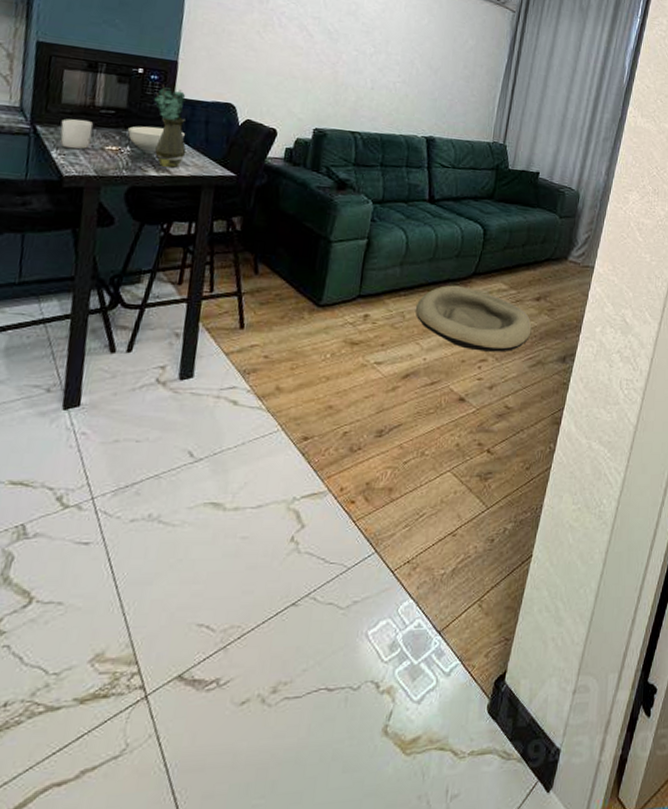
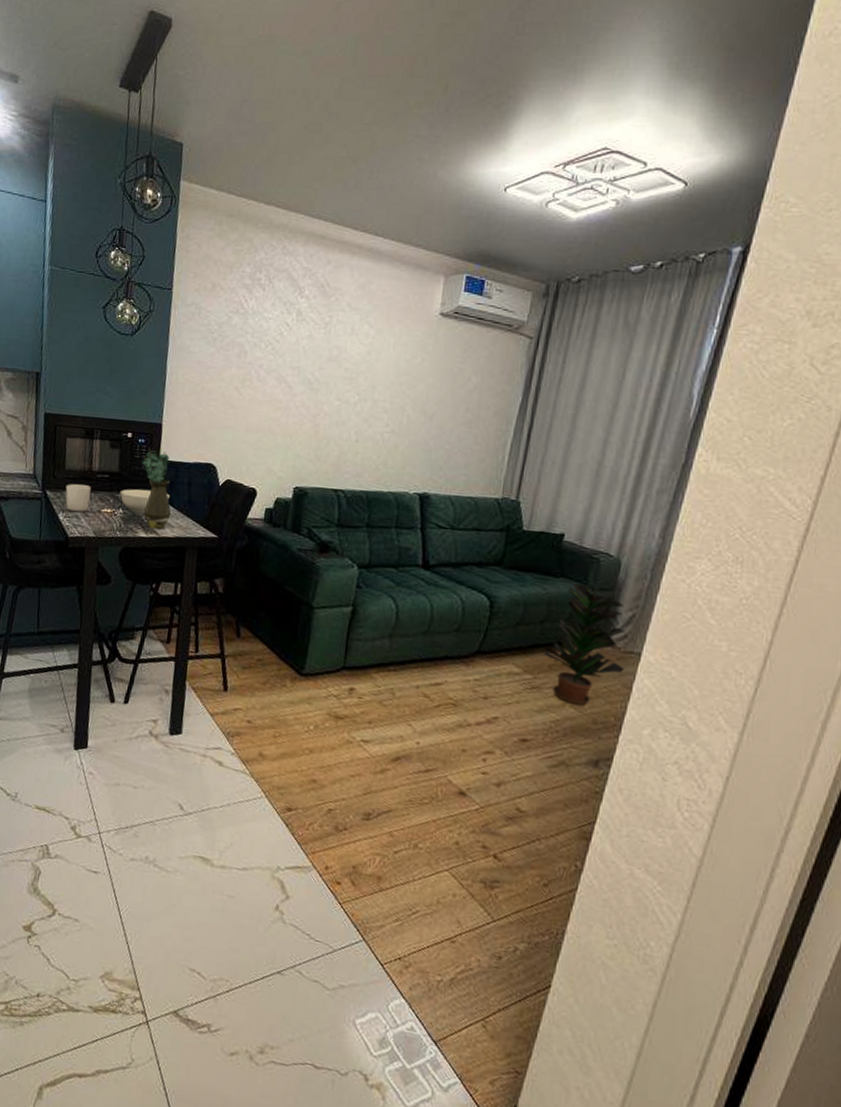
dog bed: present [415,285,532,352] -> none [406,663,553,746]
potted plant: none [524,212,584,313] -> present [542,583,626,706]

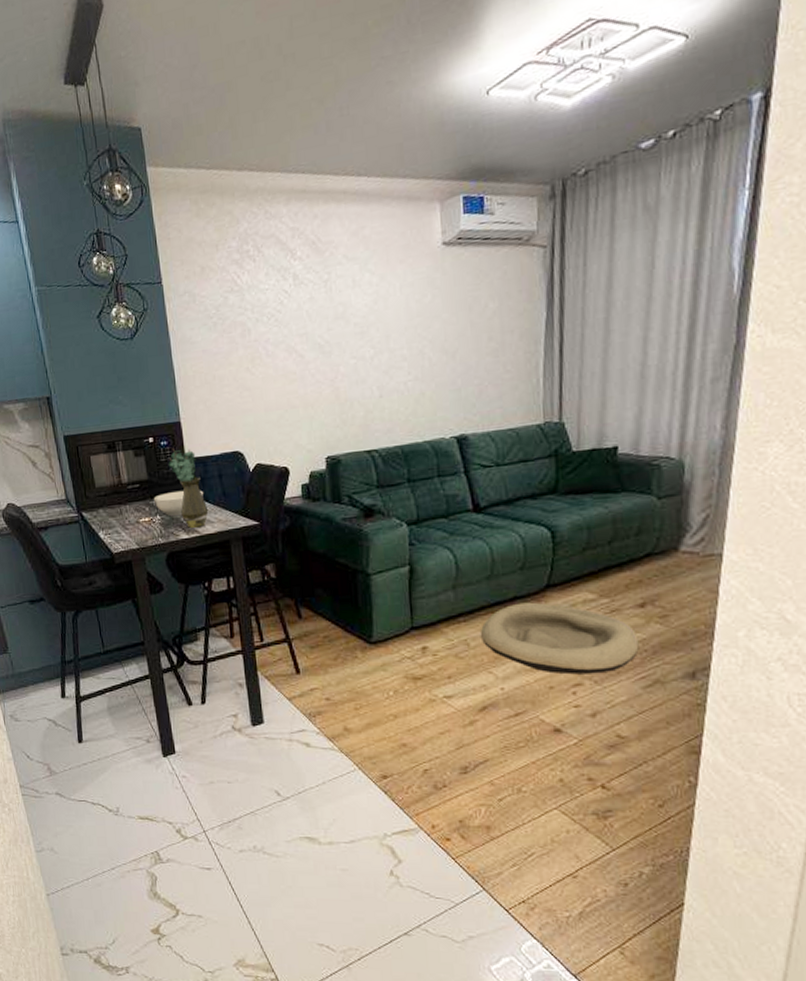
mug: present [65,484,92,512] -> none [100,499,127,528]
dog bed: none [406,663,553,746] -> present [480,602,639,675]
potted plant: present [542,583,626,706] -> none [616,493,707,620]

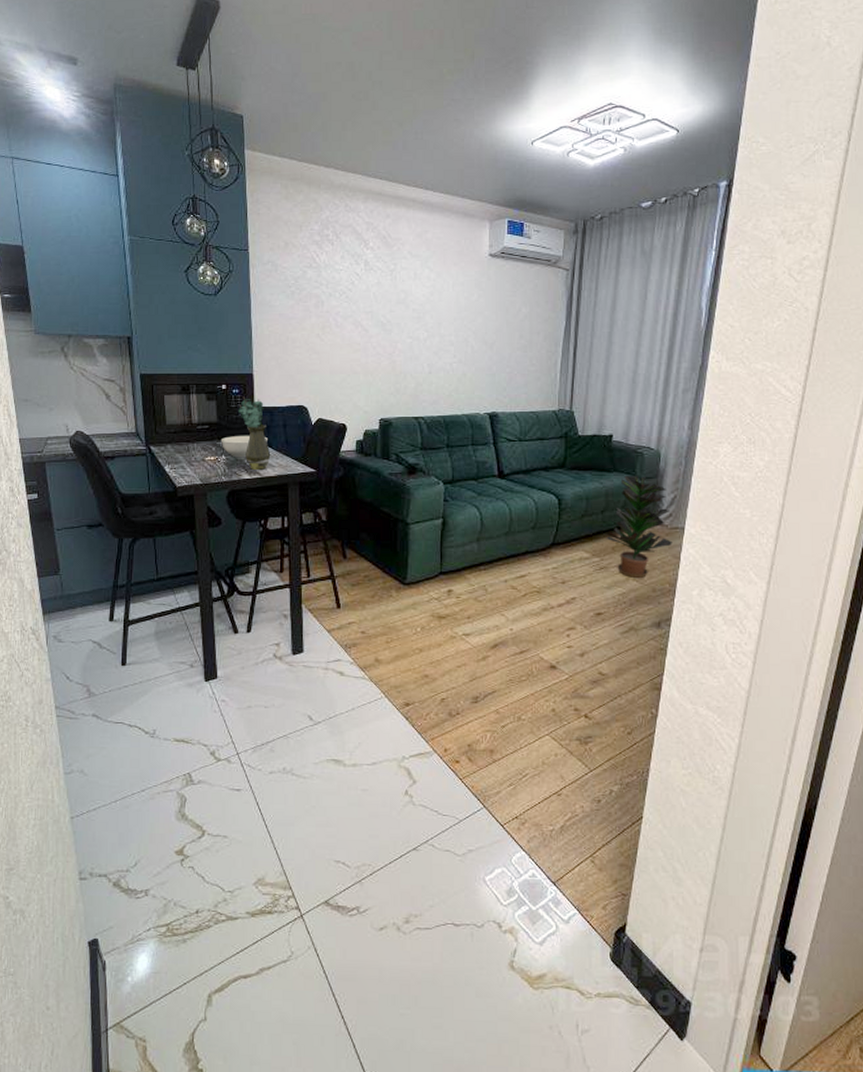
dog bed: present [480,602,639,675] -> none [496,556,620,620]
potted plant: none [616,493,707,620] -> present [606,475,672,578]

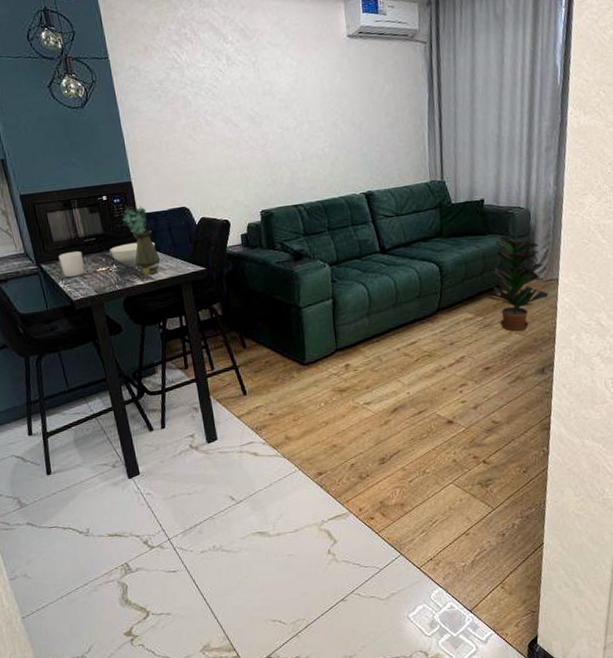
mug: none [168,437,194,463] -> present [58,251,85,278]

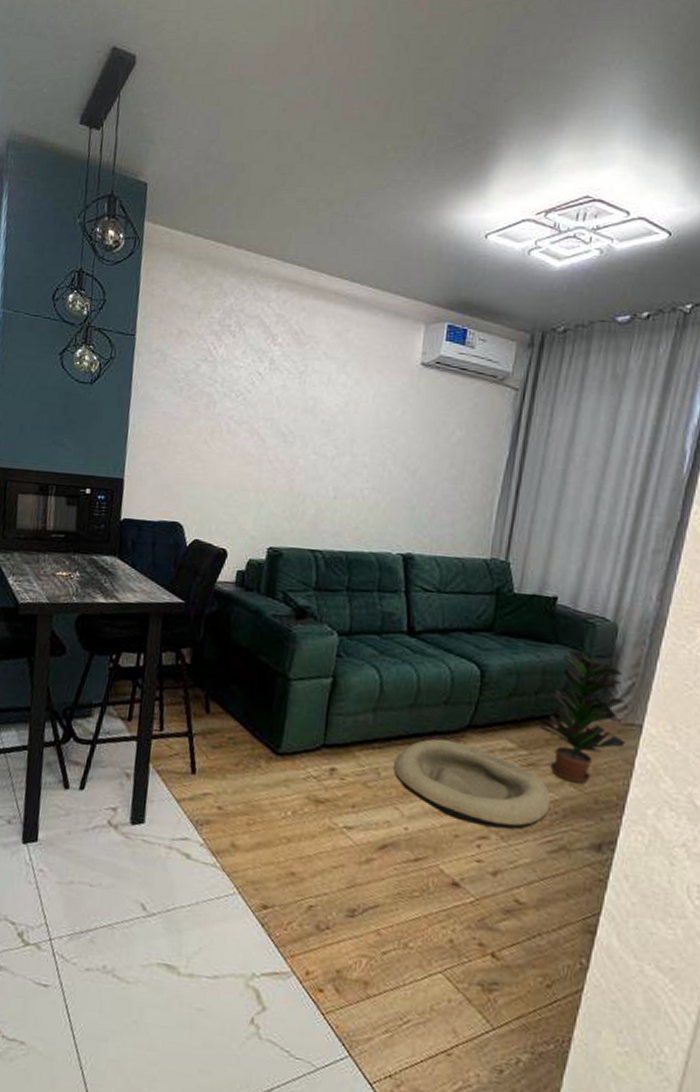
mug: present [58,251,85,278] -> none [15,544,46,576]
bowl: present [109,242,156,266] -> none [76,549,133,578]
vase: present [122,205,161,275] -> none [101,504,134,594]
dog bed: none [389,323,505,378] -> present [392,738,551,830]

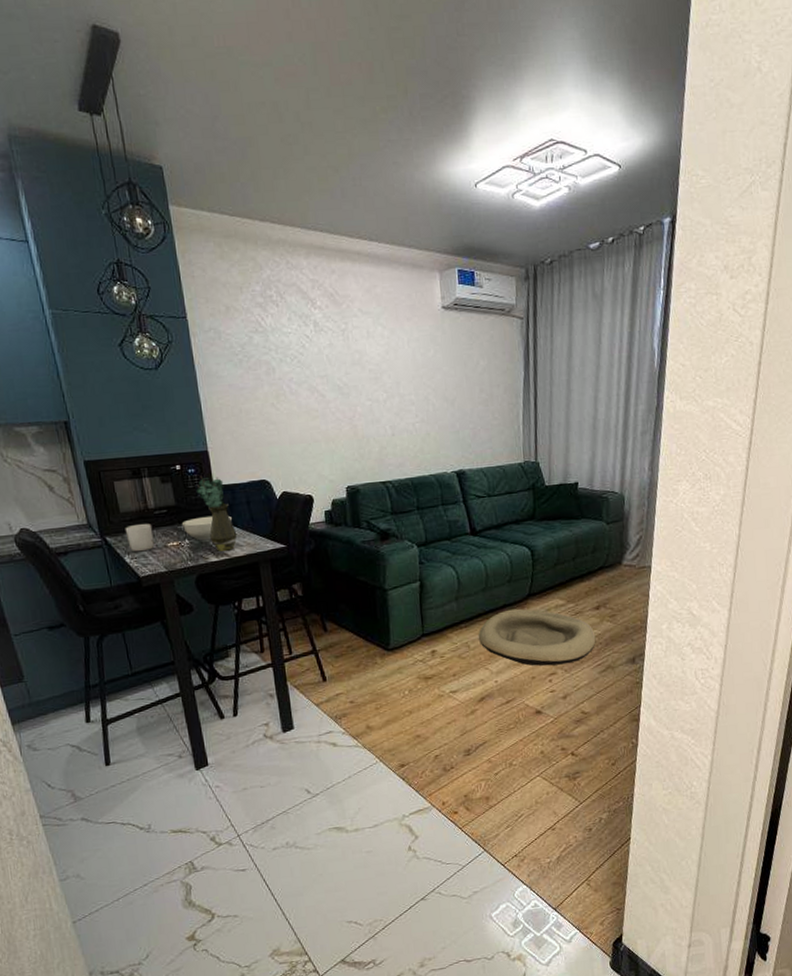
mug: none [15,544,46,576] -> present [125,524,155,552]
bowl: none [76,549,133,578] -> present [181,515,233,541]
vase: none [101,504,134,594] -> present [196,475,238,551]
potted plant: present [538,649,626,784] -> none [578,519,641,619]

